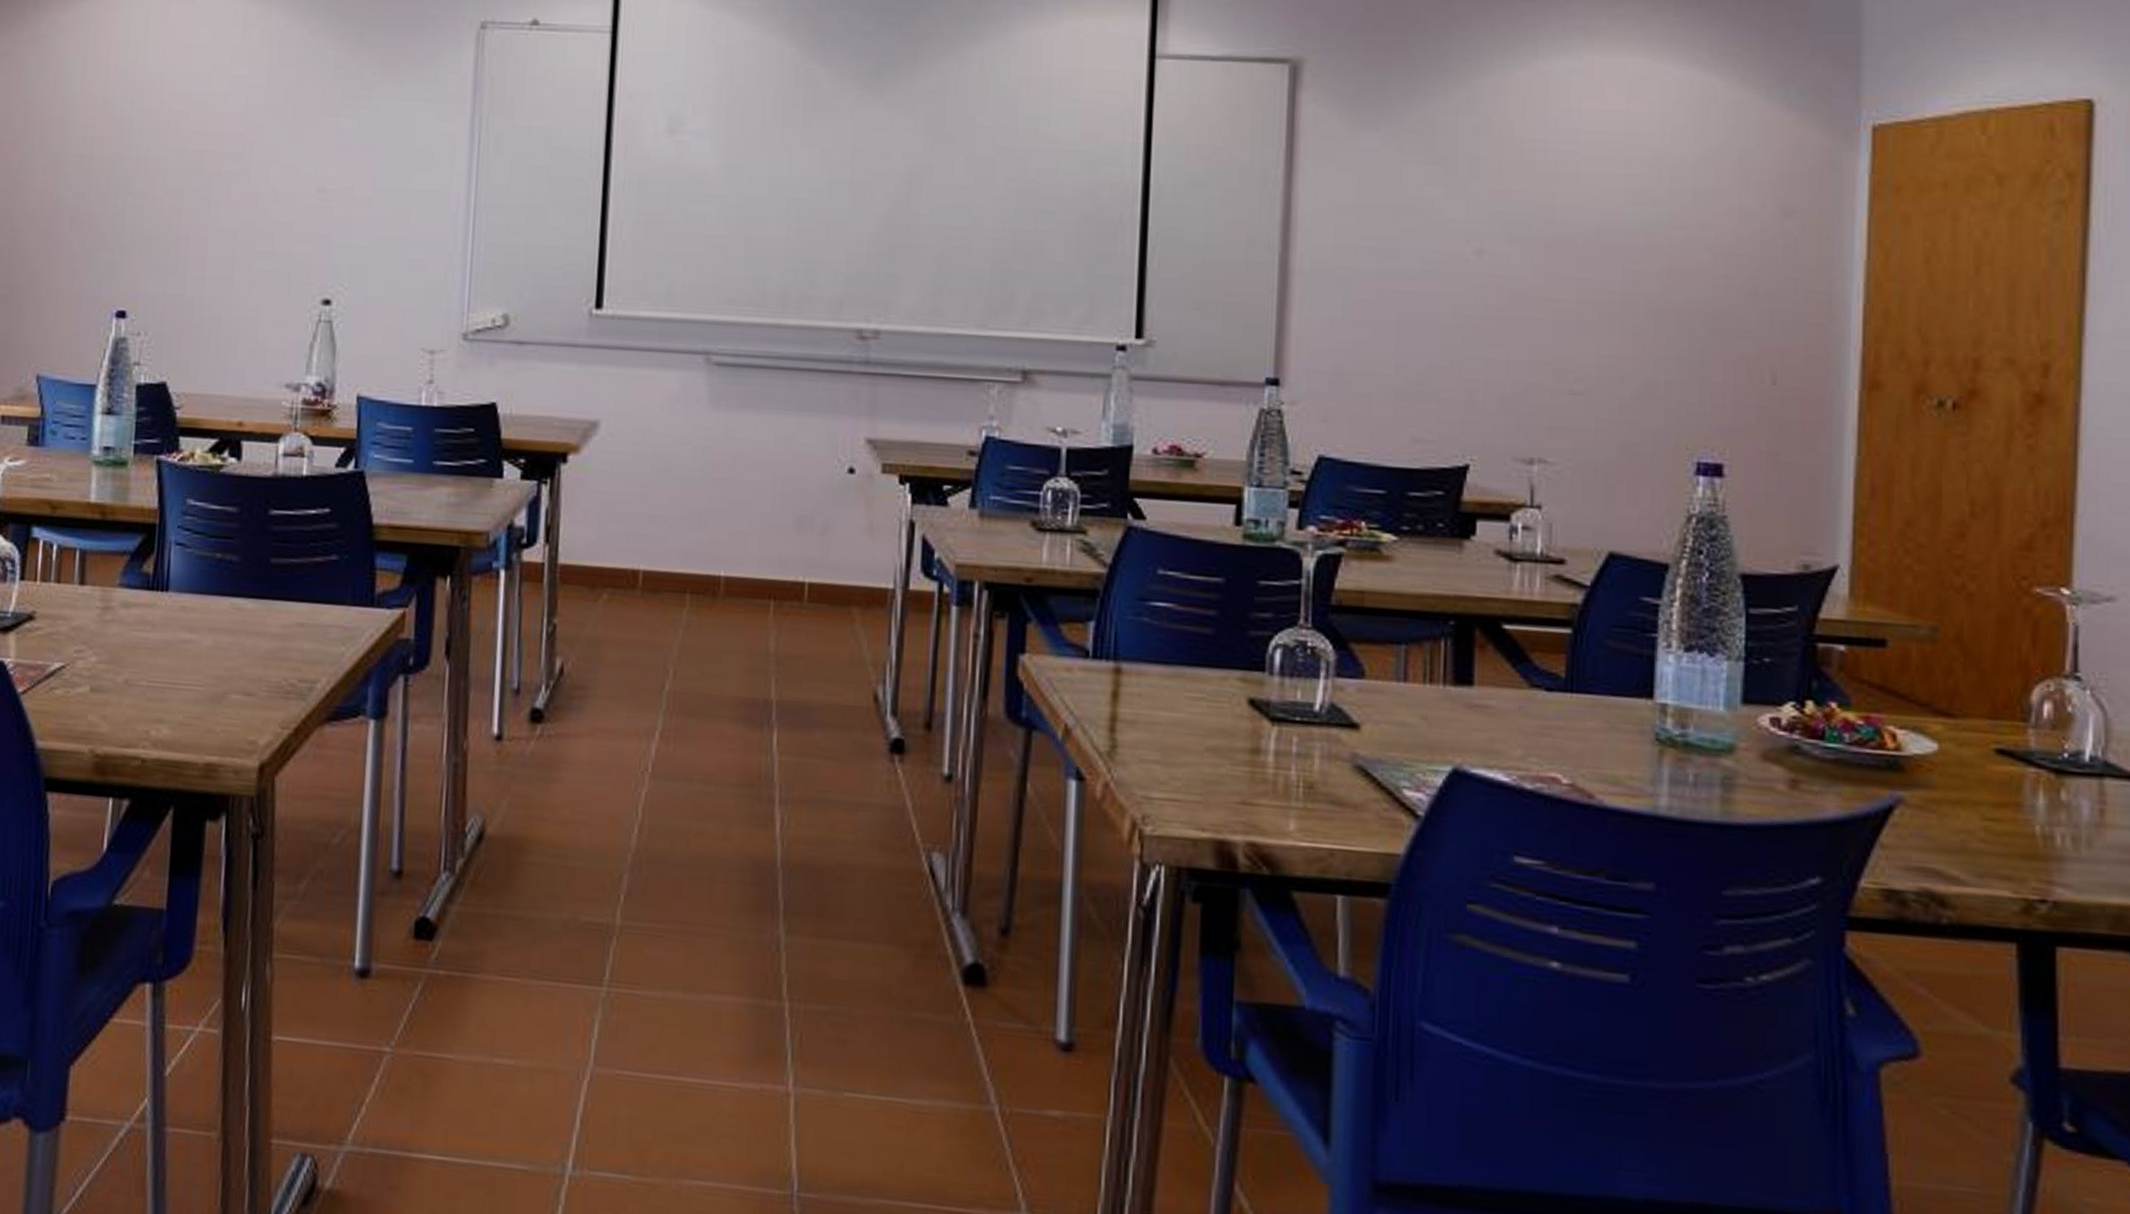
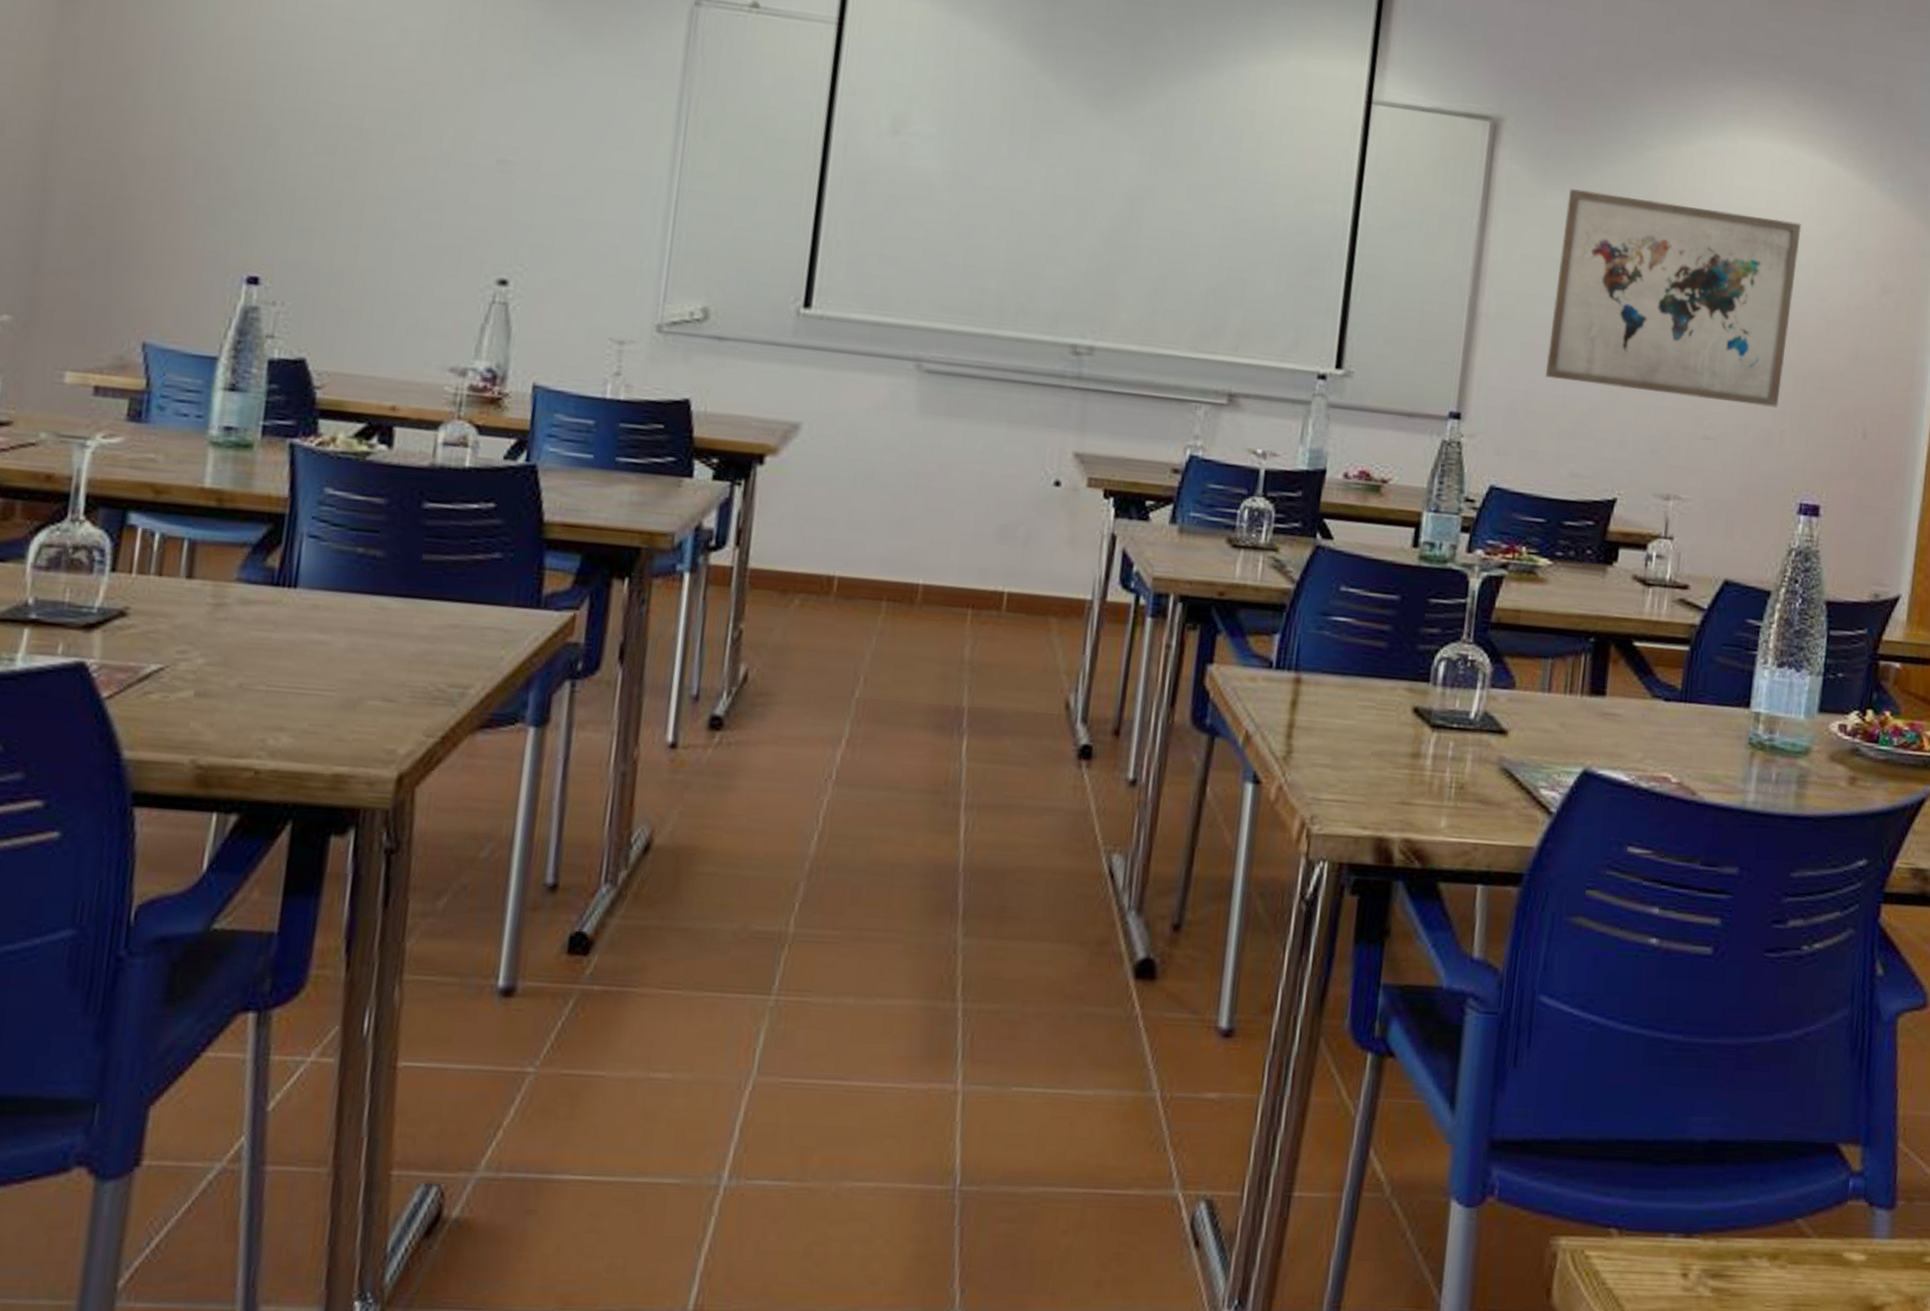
wall art: none [1373,128,1672,355] -> present [1546,189,1802,408]

